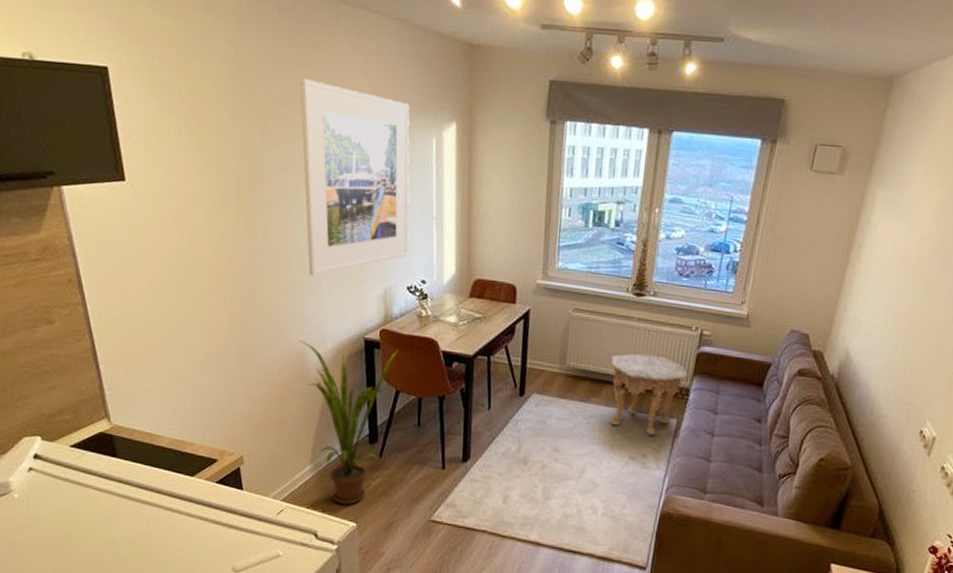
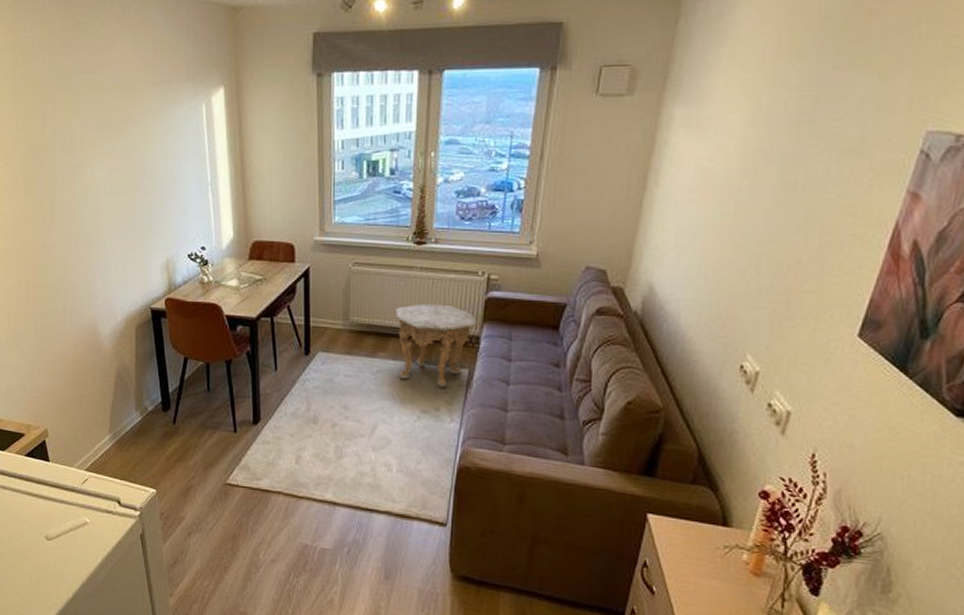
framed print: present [300,78,410,276] -> none [73,60,187,252]
house plant: present [300,340,399,505] -> none [91,315,184,472]

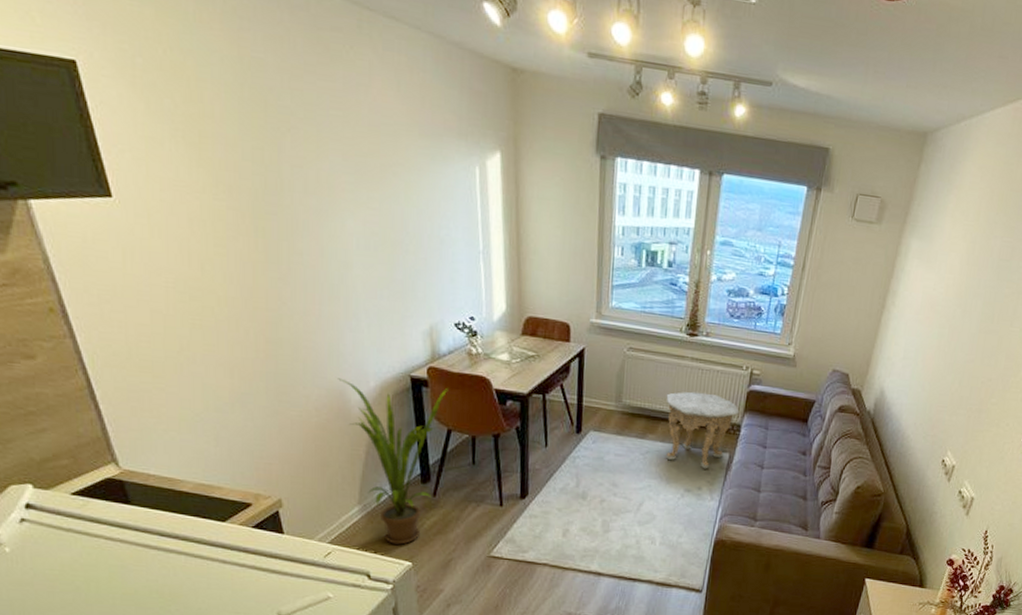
house plant: none [91,315,184,472] -> present [338,378,449,545]

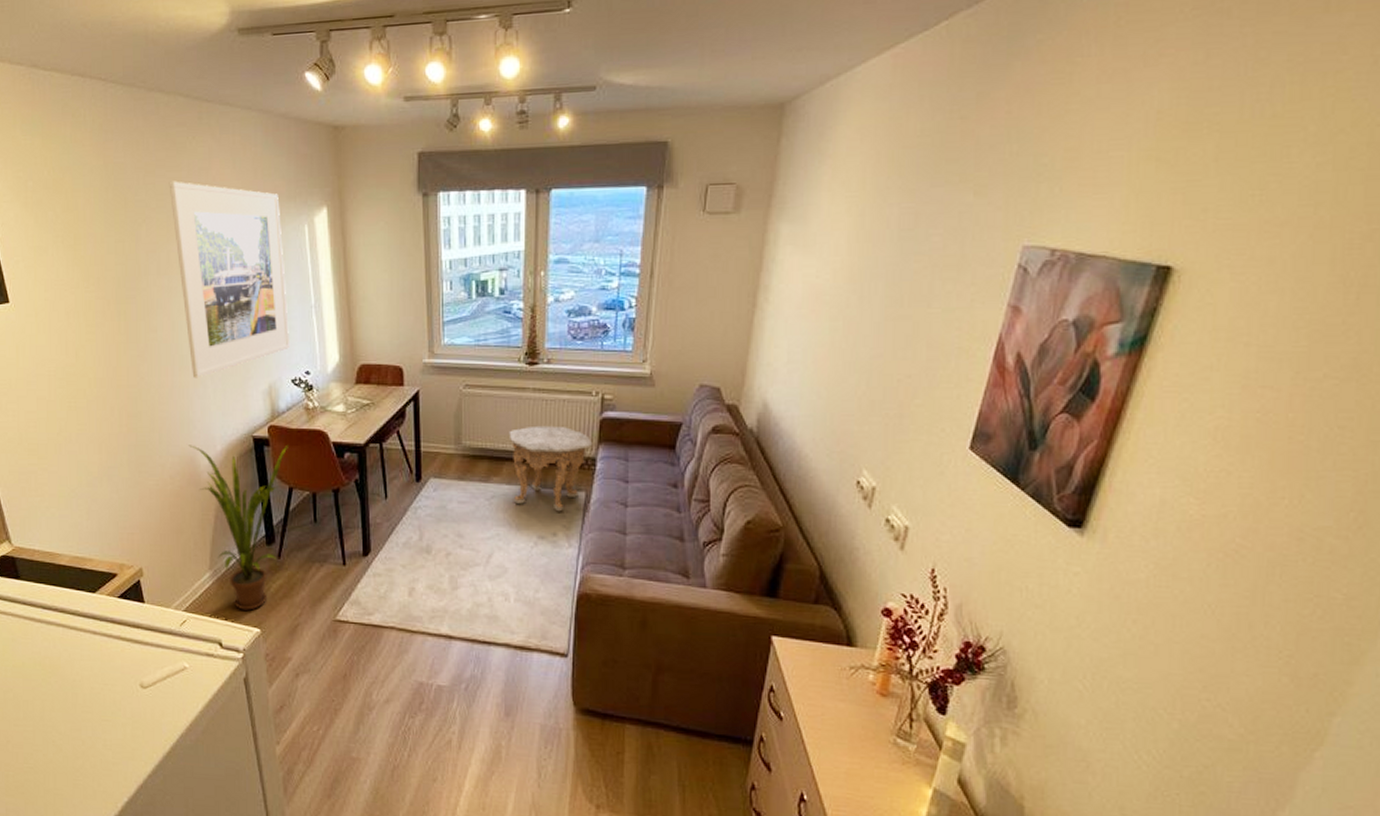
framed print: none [320,91,455,311] -> present [169,181,290,378]

